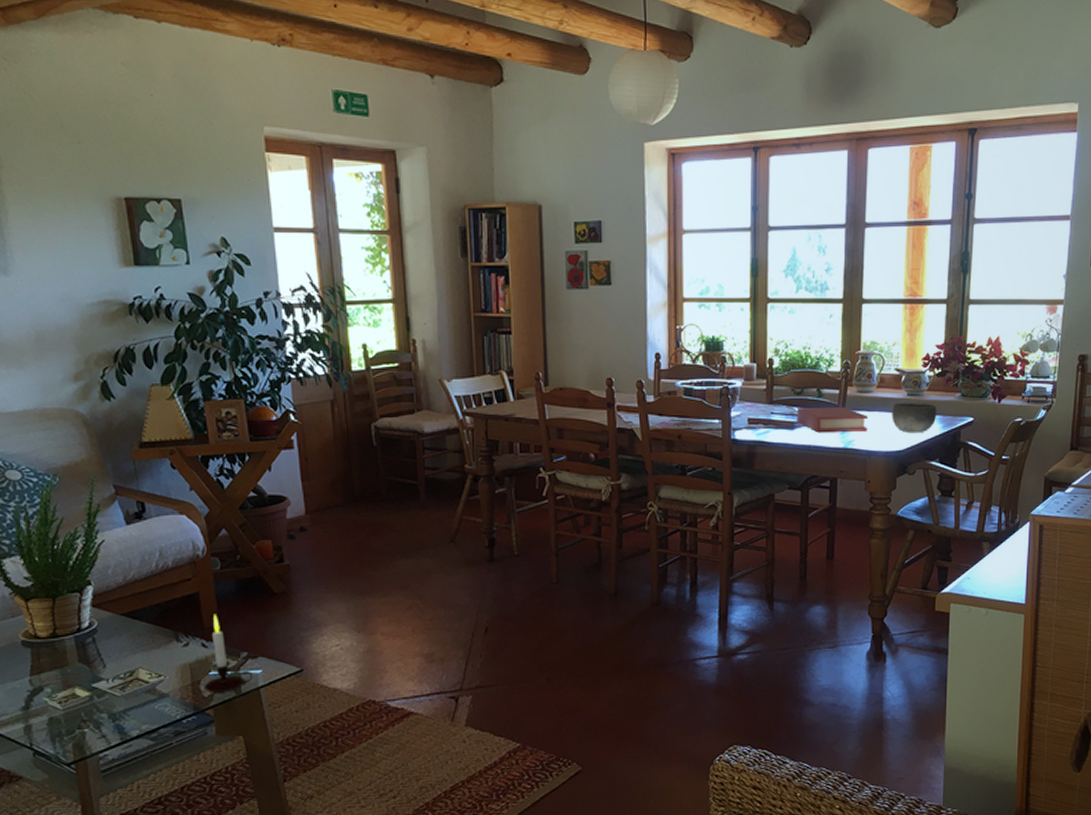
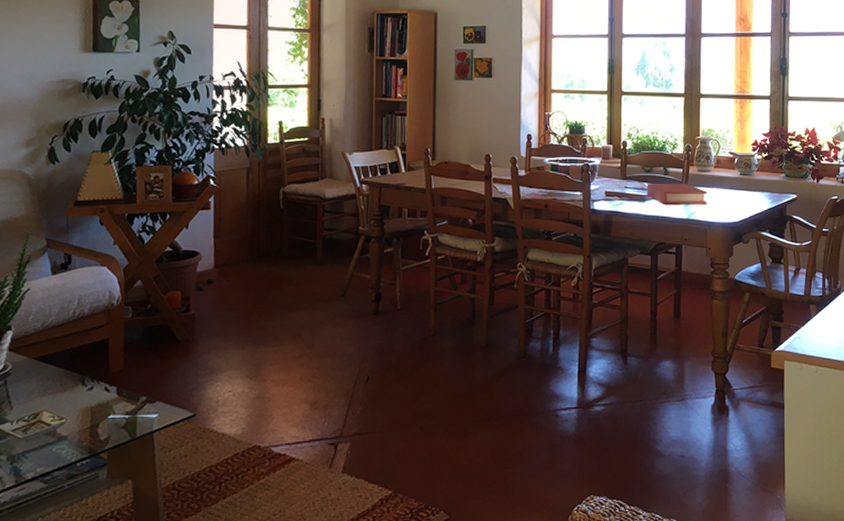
candle: present [204,614,254,693] -> none [102,359,149,436]
bowl: present [892,403,937,433] -> none [727,181,766,207]

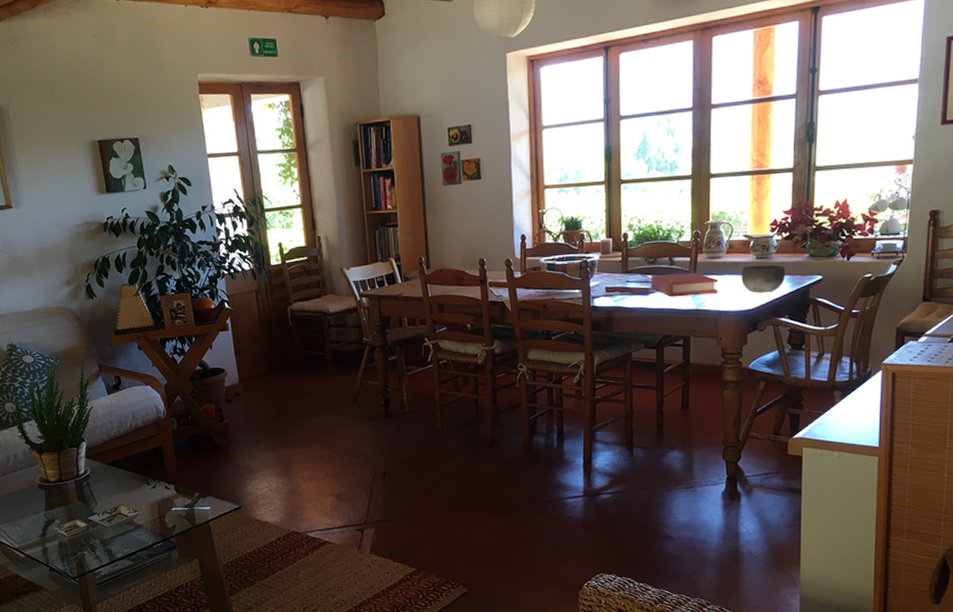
bowl: none [727,181,766,207] -> present [741,264,786,293]

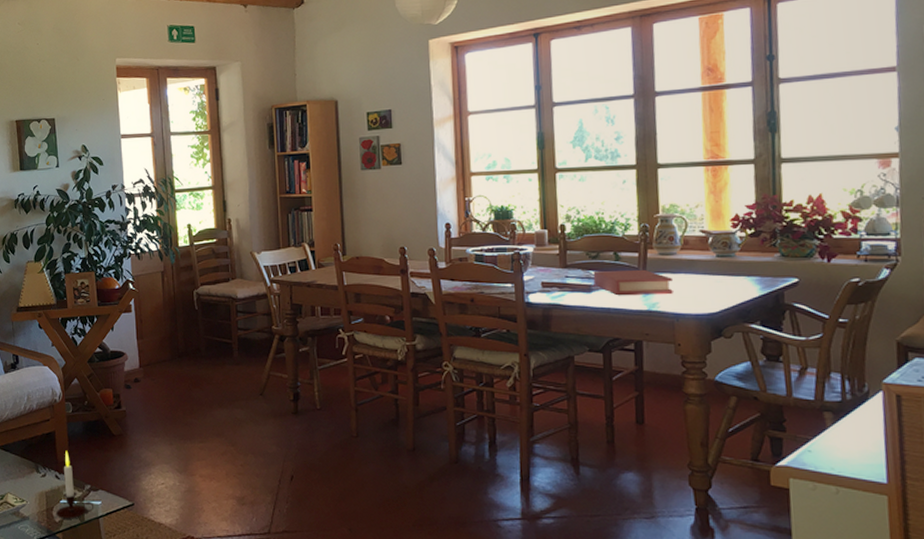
candle: none [168,463,204,525] -> present [56,450,94,519]
bowl: present [741,264,786,293] -> none [699,264,754,295]

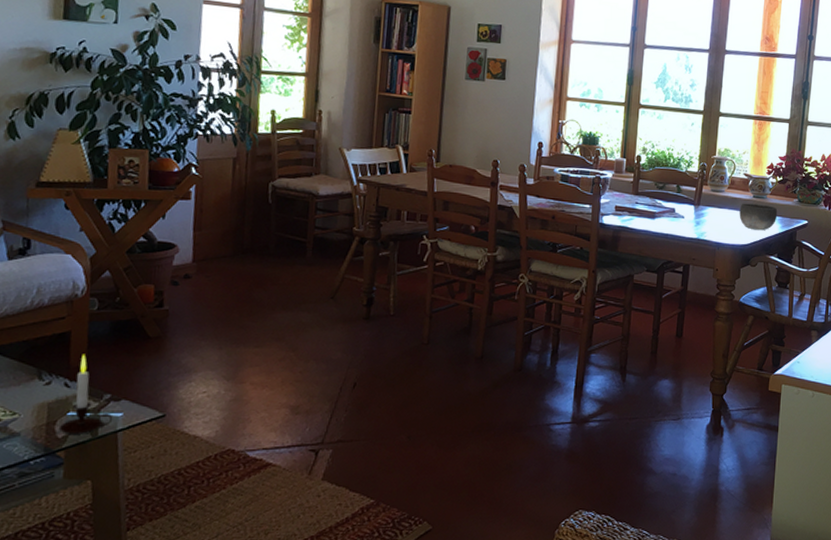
book: present [593,269,673,295] -> none [657,200,719,225]
bowl: none [699,264,754,295] -> present [739,203,778,231]

